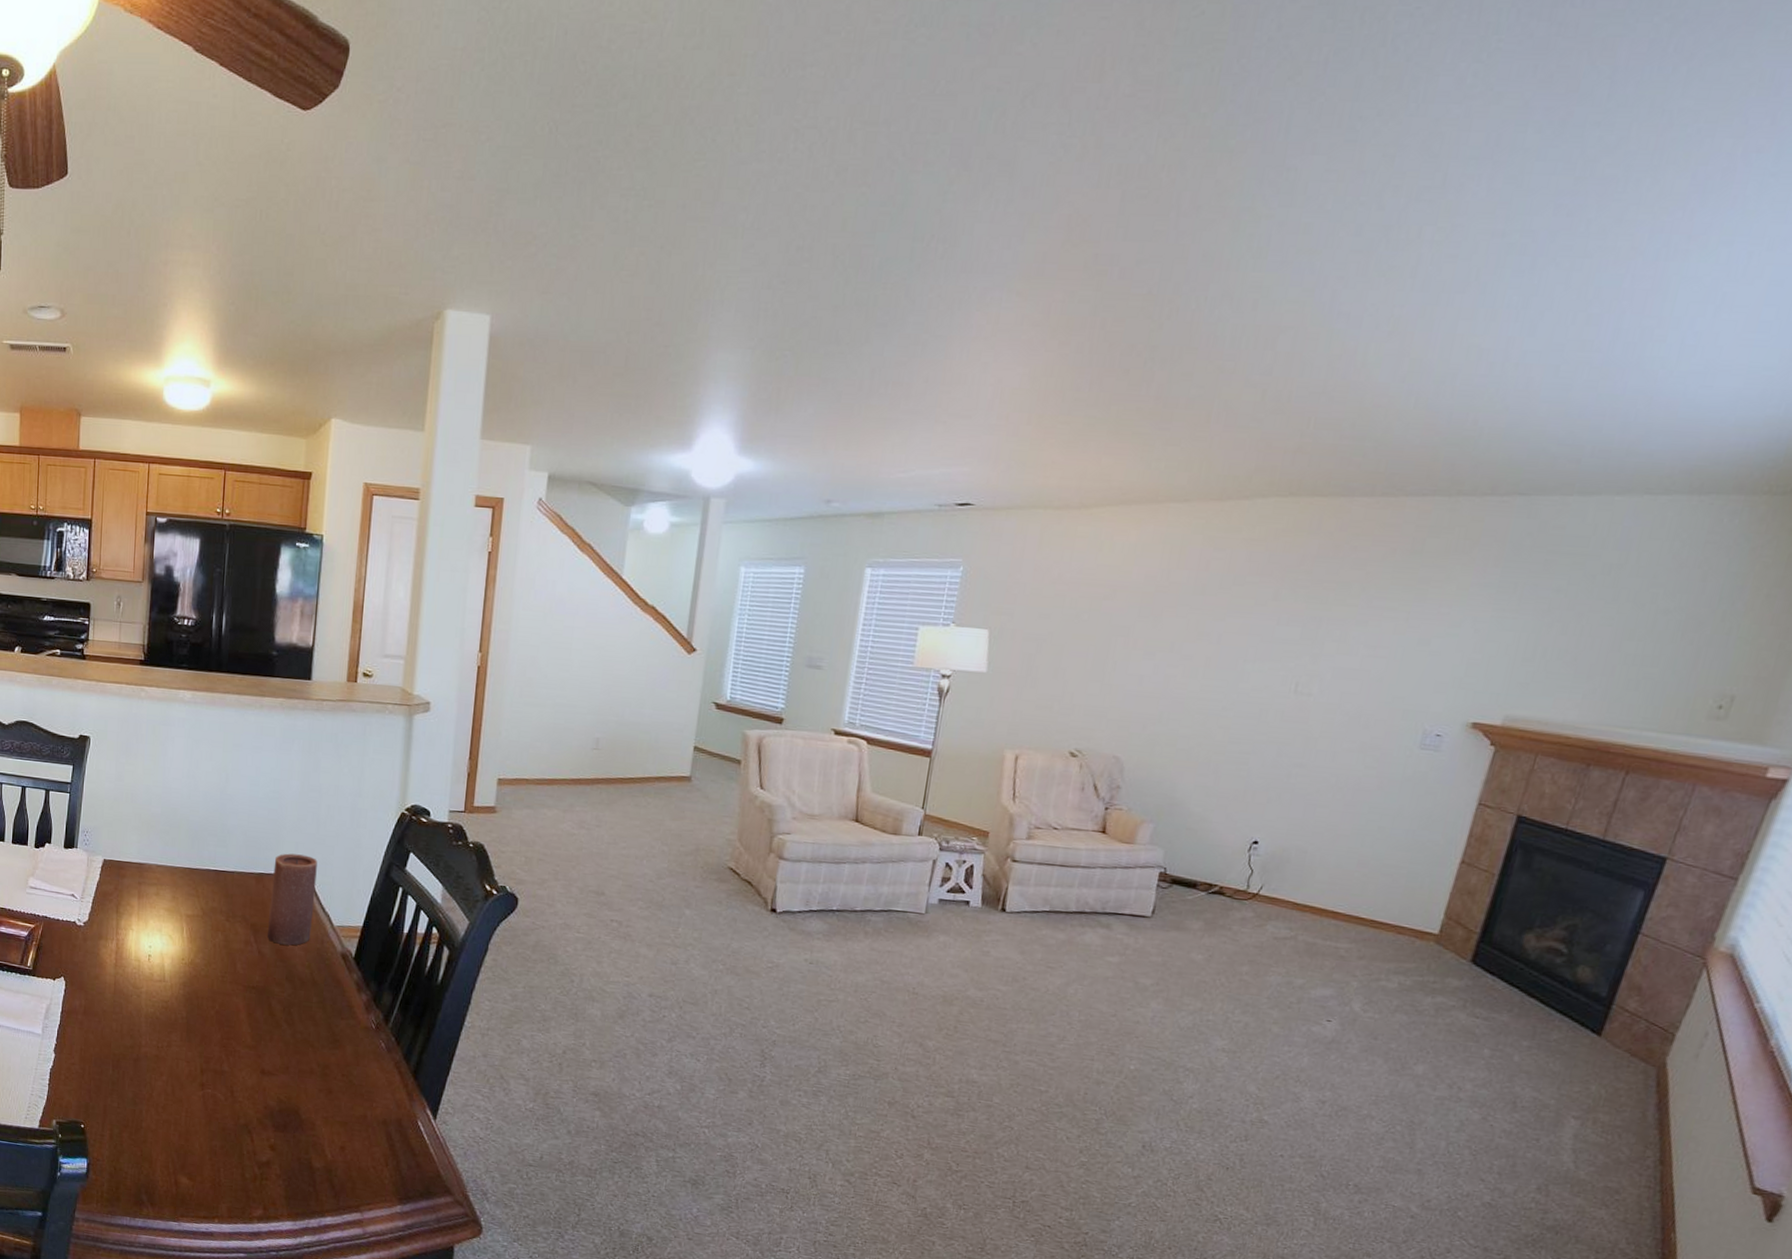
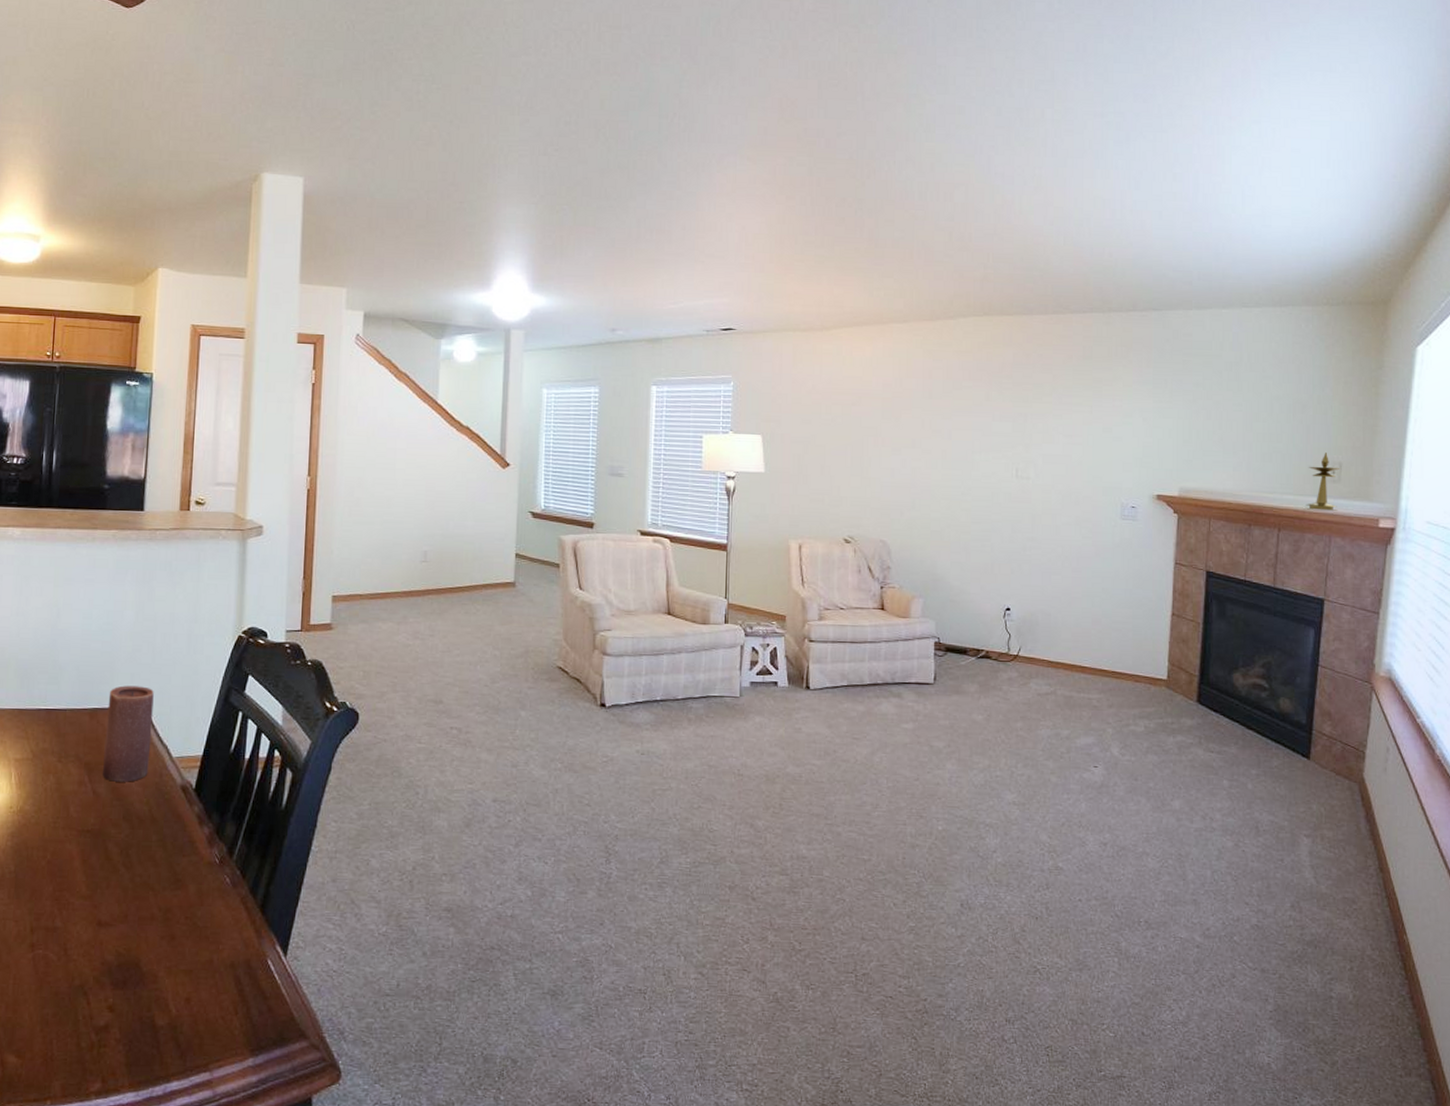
candlestick: none [1668,682,1733,755] -> present [1305,453,1342,511]

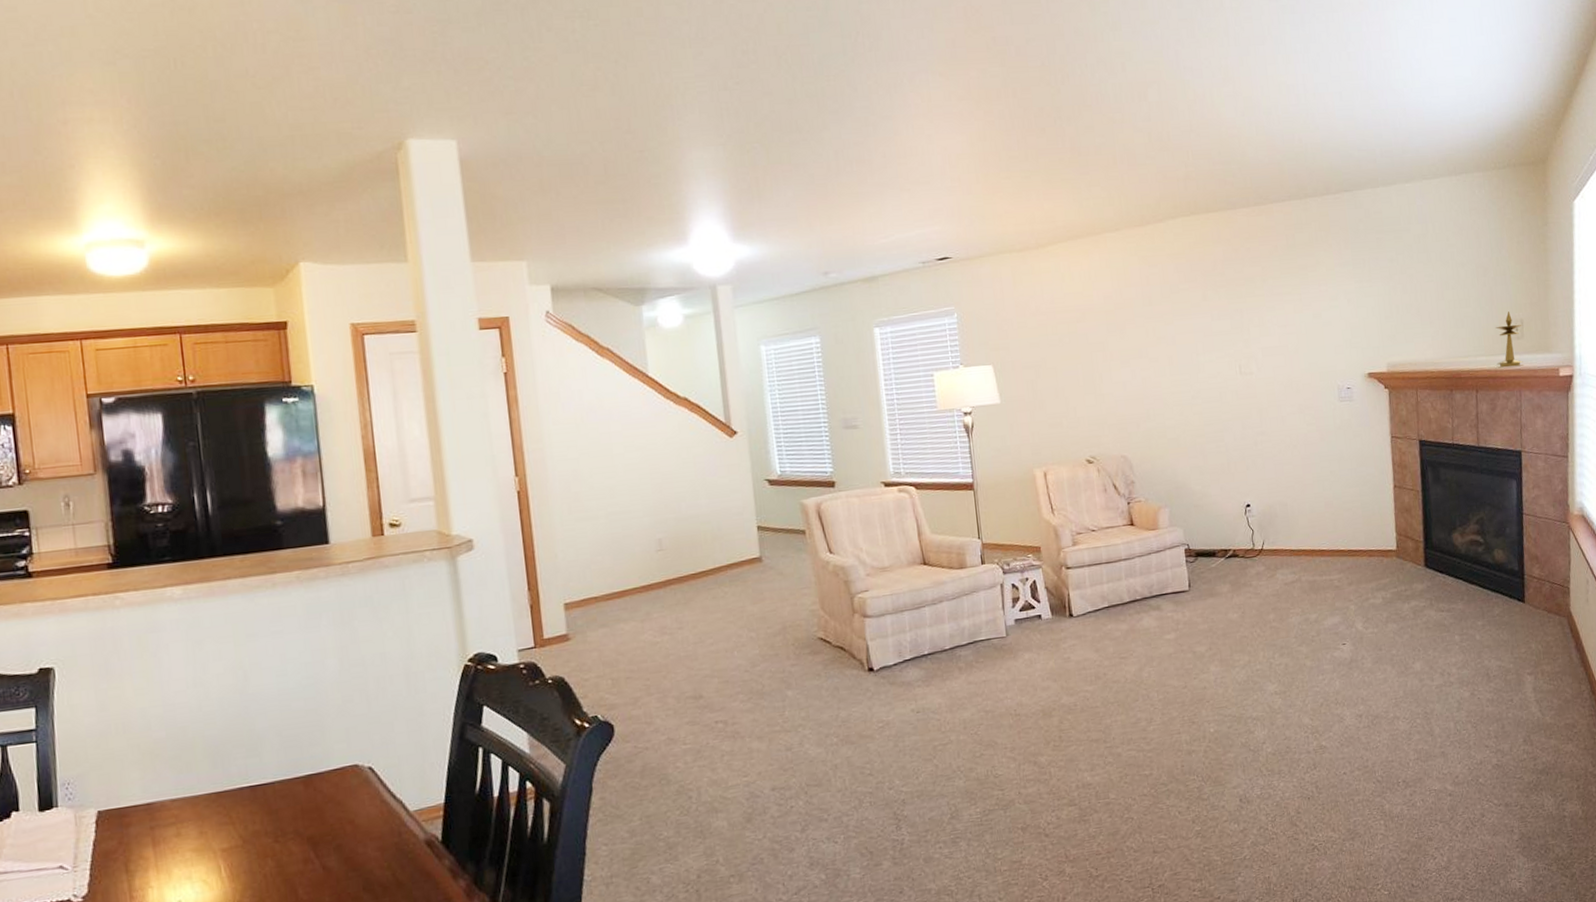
candle: present [103,685,154,782] -> none [323,740,385,852]

